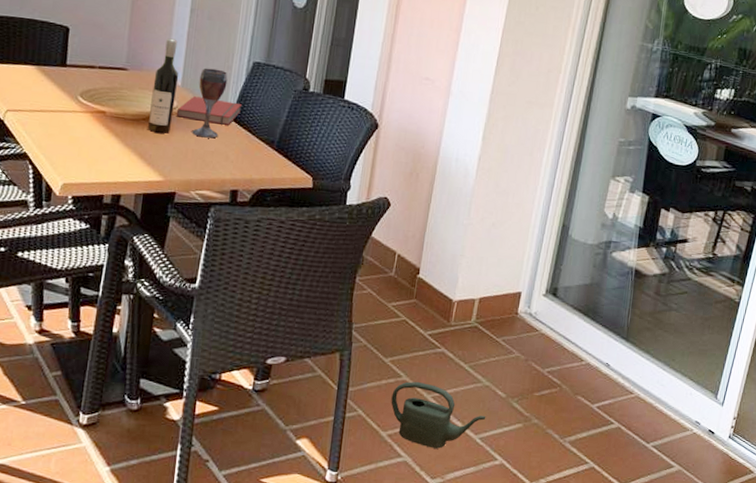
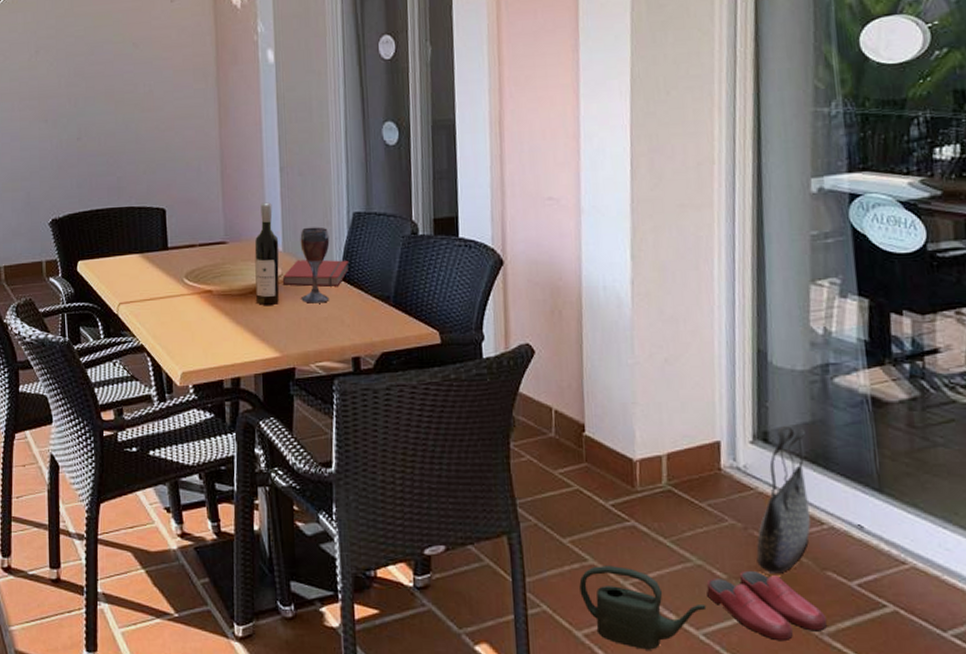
slippers: none [488,391,571,445] -> present [706,570,828,640]
tote bag: none [530,285,584,396] -> present [756,426,811,574]

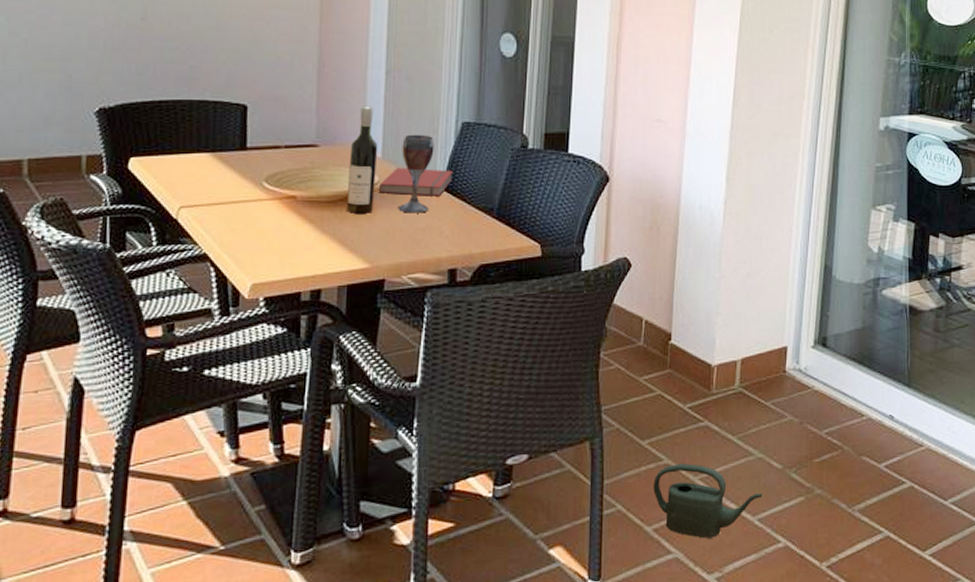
slippers: present [706,570,828,640] -> none [764,459,859,519]
tote bag: present [756,426,811,574] -> none [808,332,856,461]

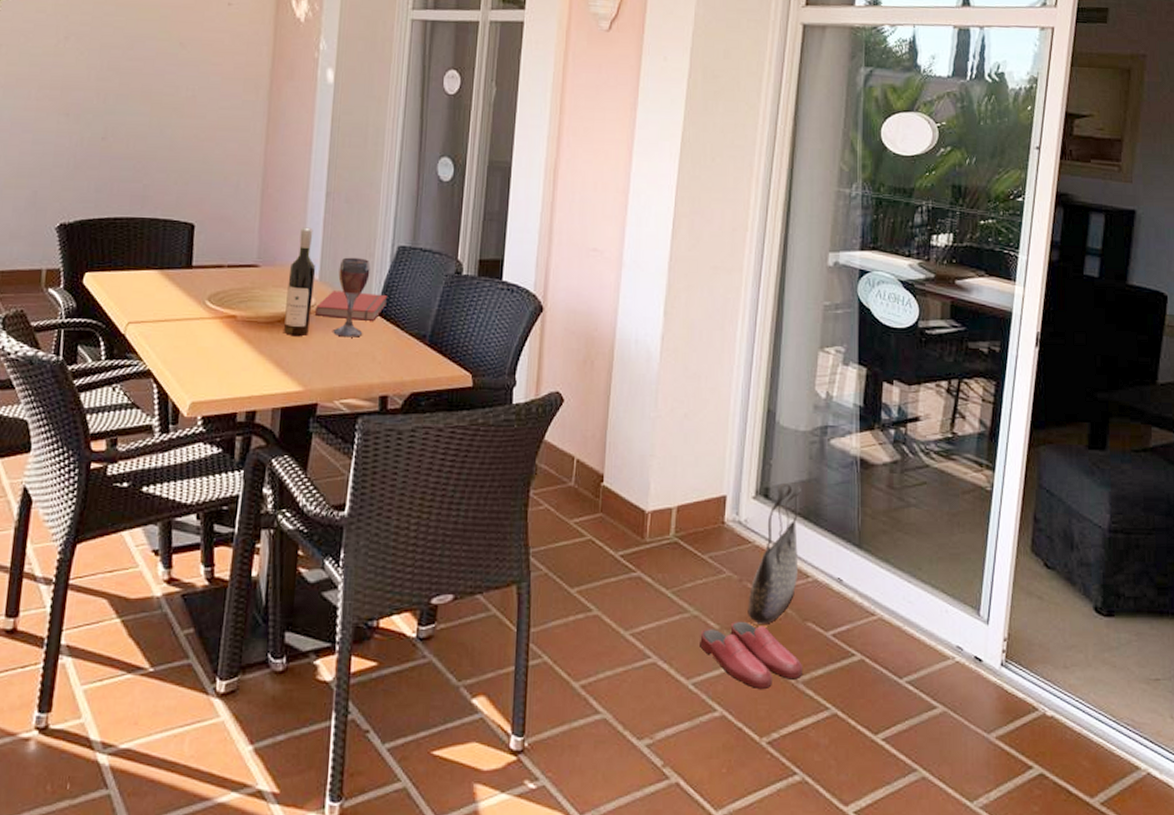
watering can: present [653,462,763,539] -> none [581,615,698,700]
slippers: none [764,459,859,519] -> present [700,621,804,688]
tote bag: none [808,332,856,461] -> present [747,483,801,624]

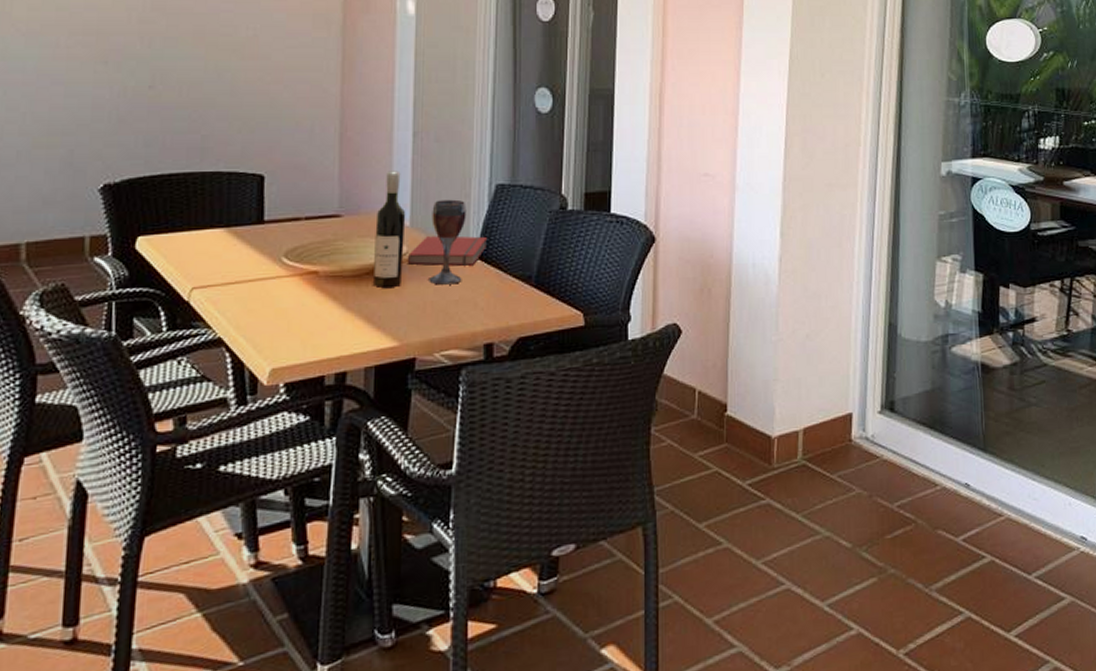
slippers: present [700,621,804,688] -> none [833,536,936,602]
tote bag: present [747,483,801,624] -> none [878,395,926,537]

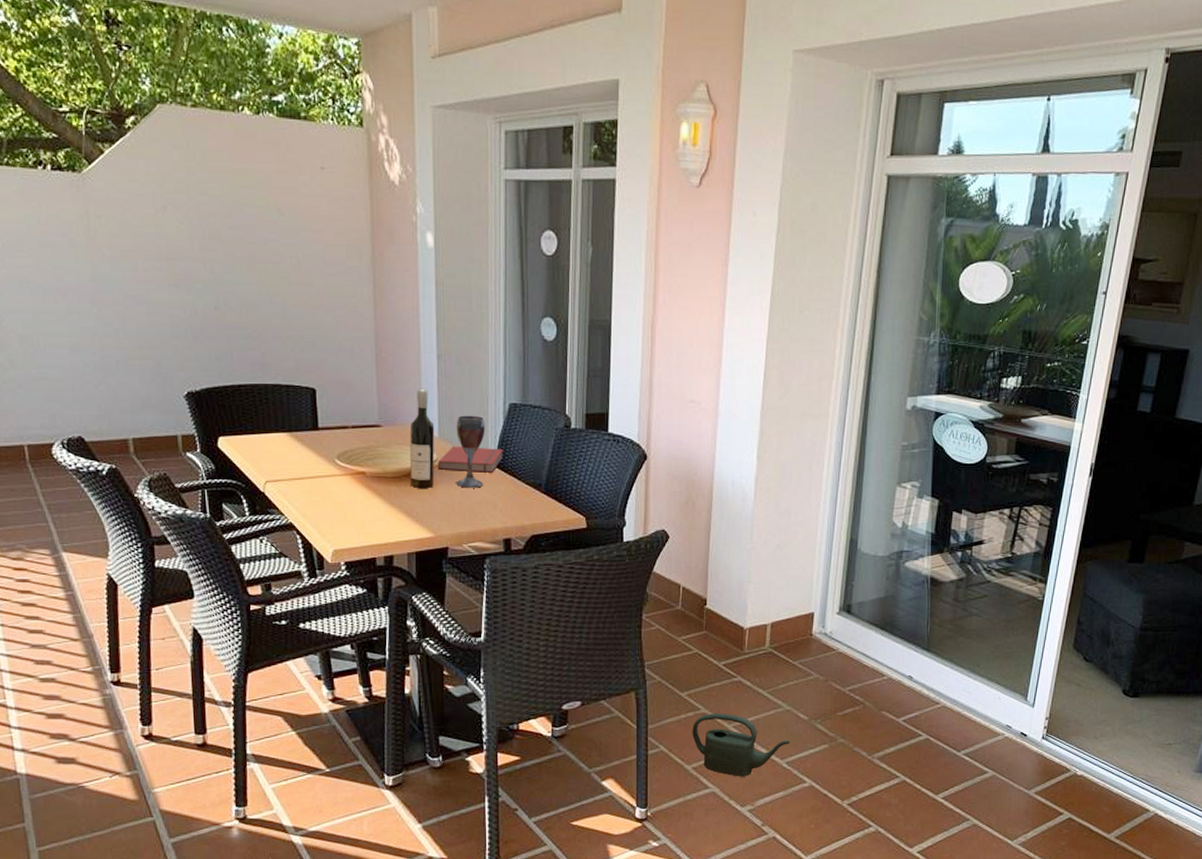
watering can: none [713,545,832,629] -> present [692,712,790,777]

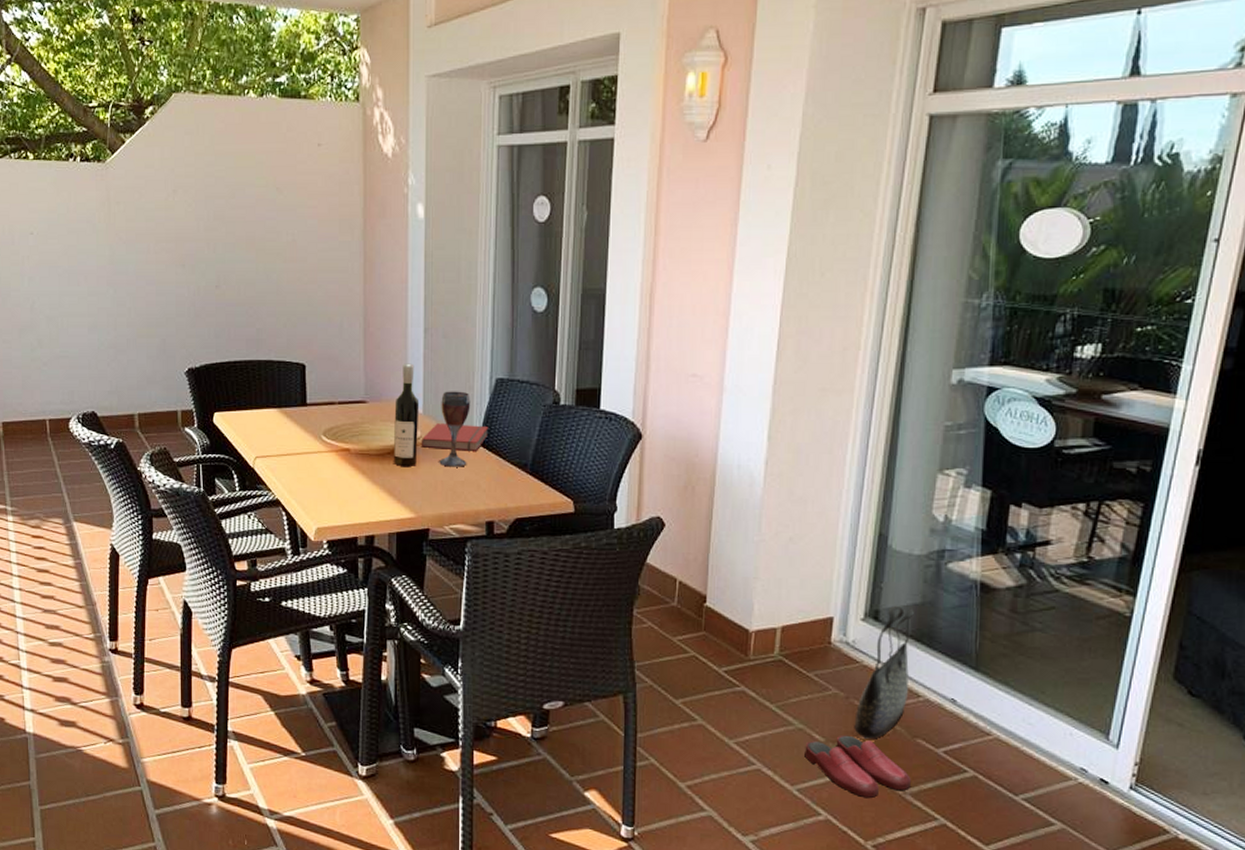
watering can: present [692,712,790,777] -> none [687,725,803,802]
slippers: none [792,712,879,764] -> present [804,735,912,798]
tote bag: none [832,601,879,715] -> present [854,606,914,739]

